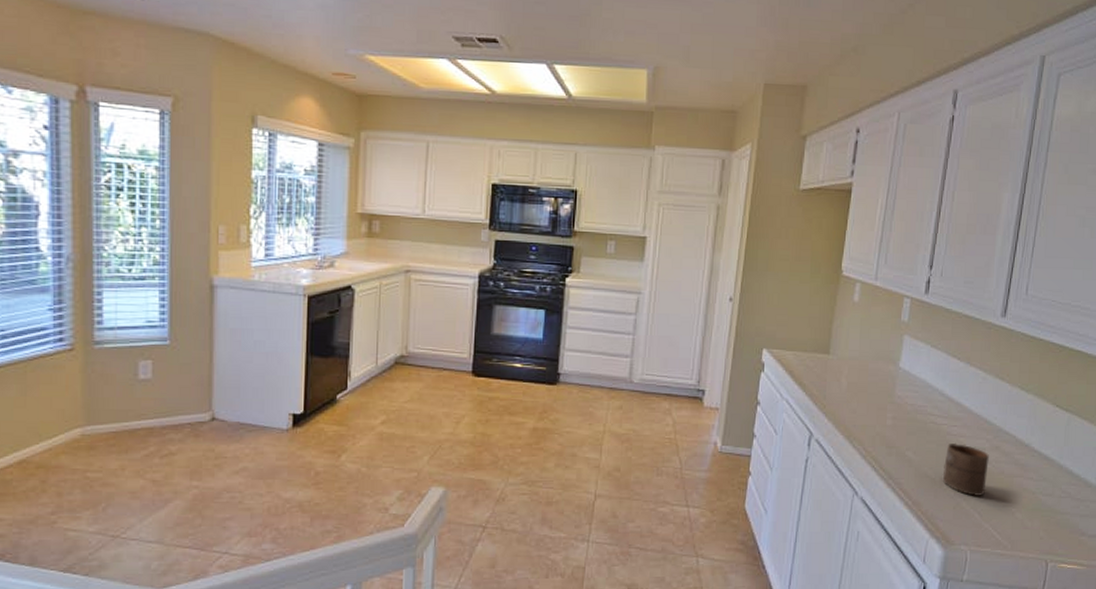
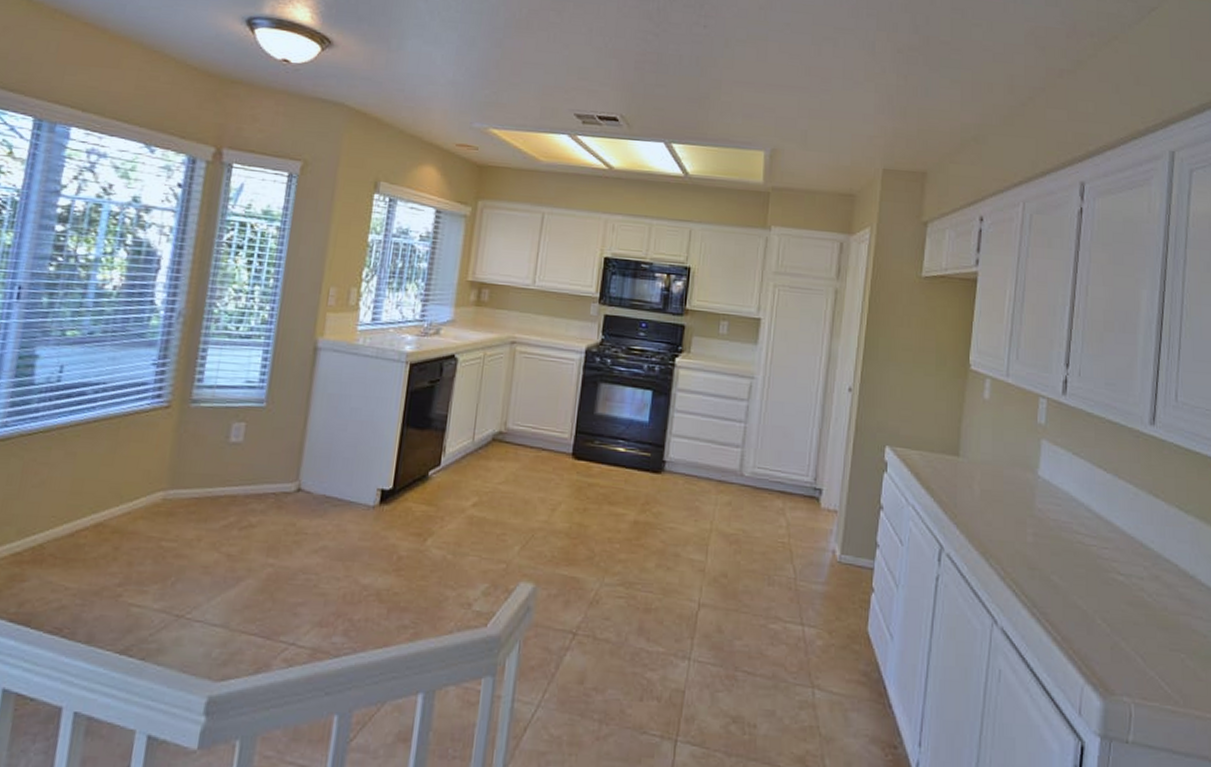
cup: present [942,442,989,497] -> none [1095,568,1149,637]

